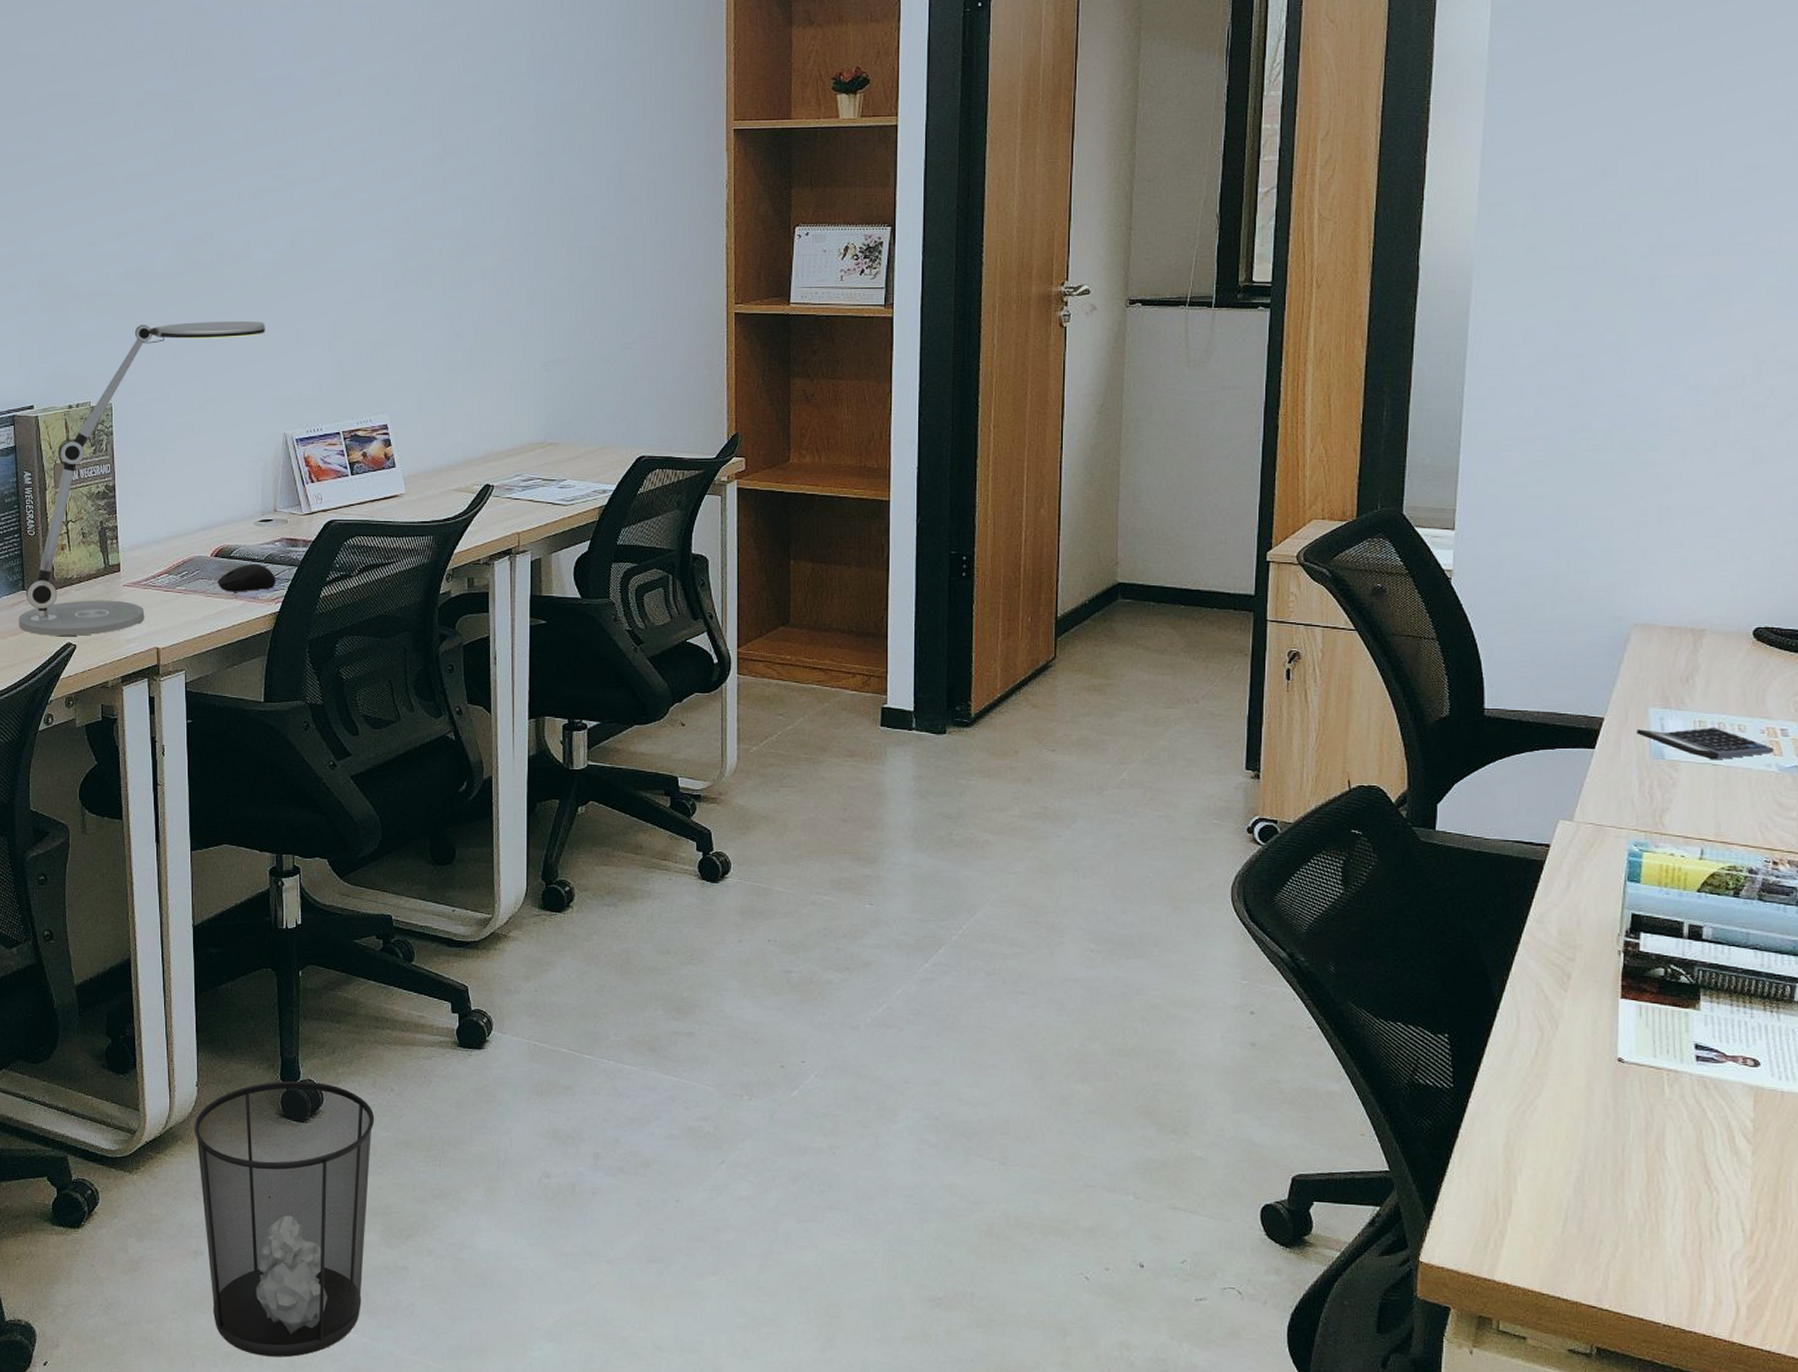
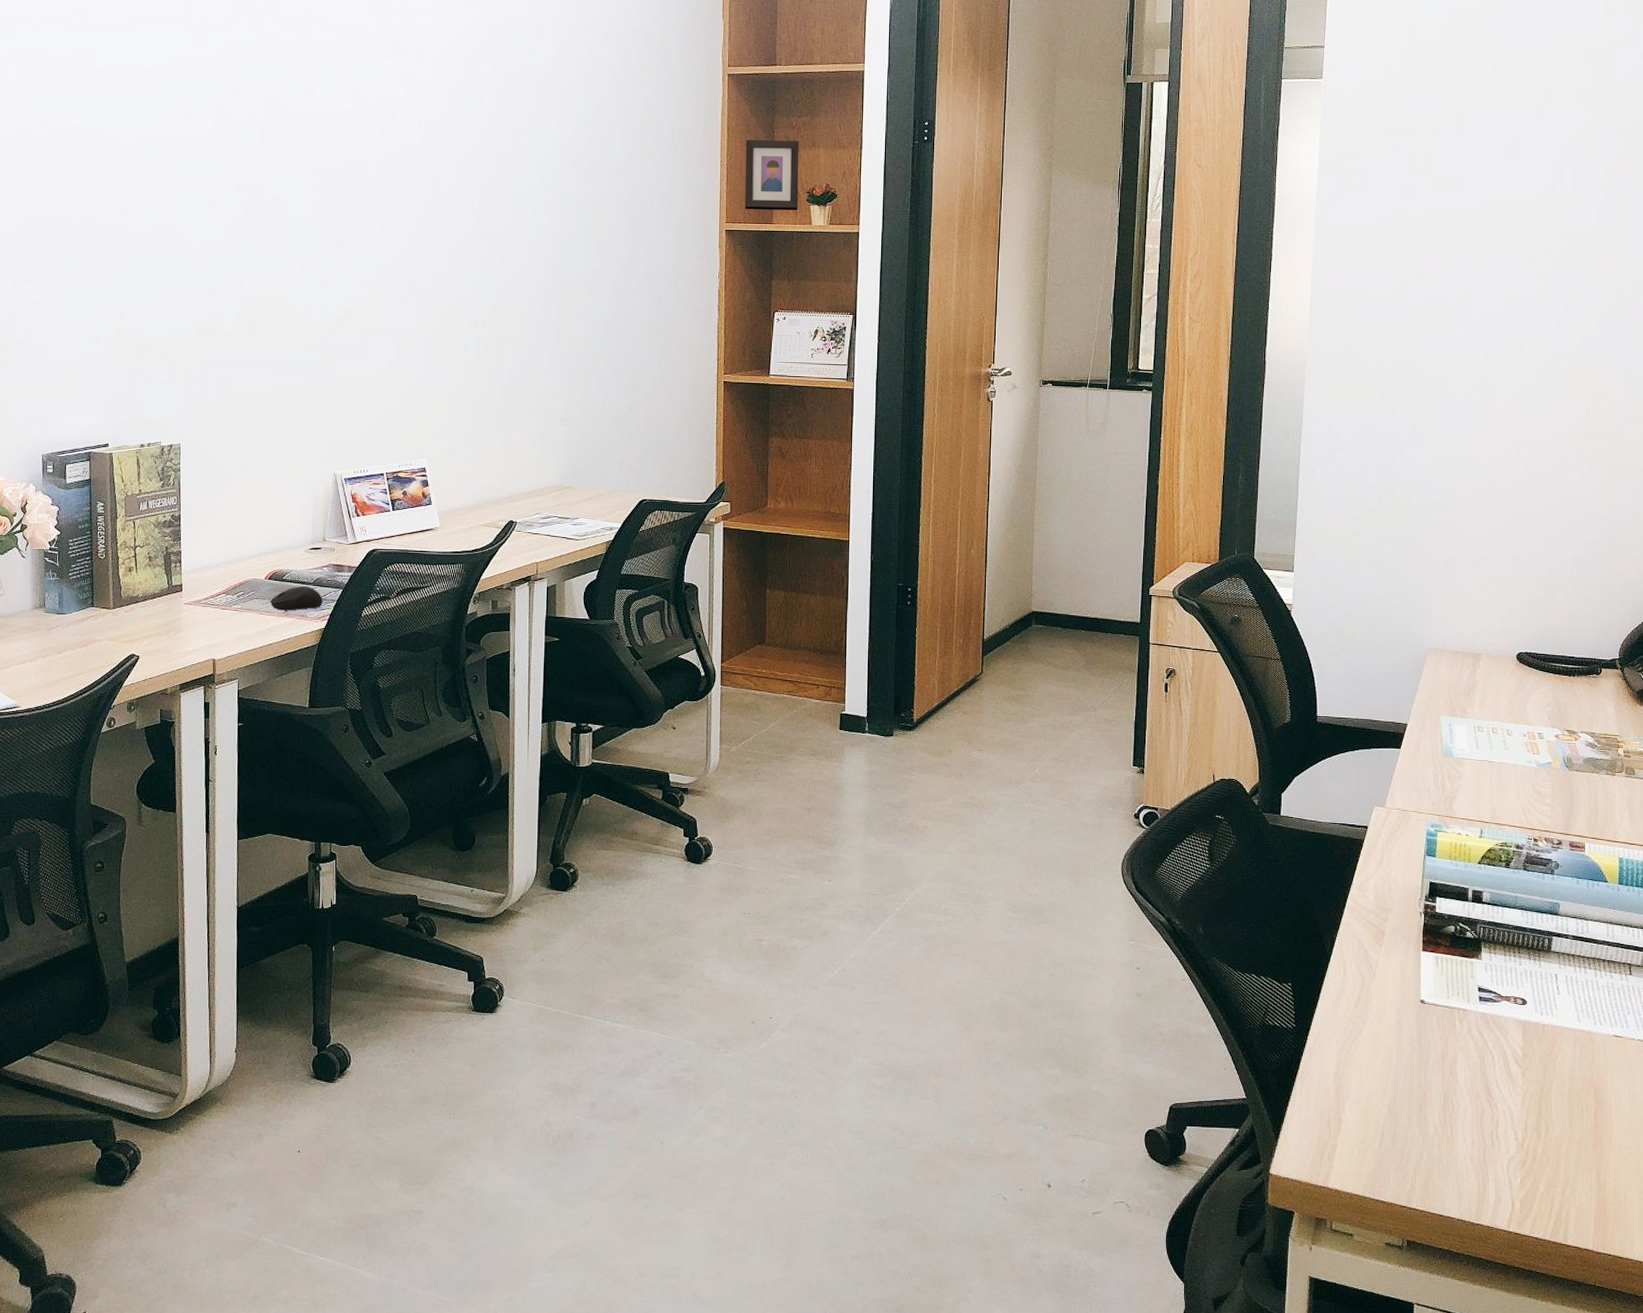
desk lamp: present [18,320,265,636] -> none [86,375,320,648]
waste bin: present [194,1080,375,1358] -> none [231,1045,397,1298]
picture frame: none [756,15,822,103] -> present [744,139,799,211]
calculator: present [1637,728,1774,760] -> none [1432,732,1533,758]

